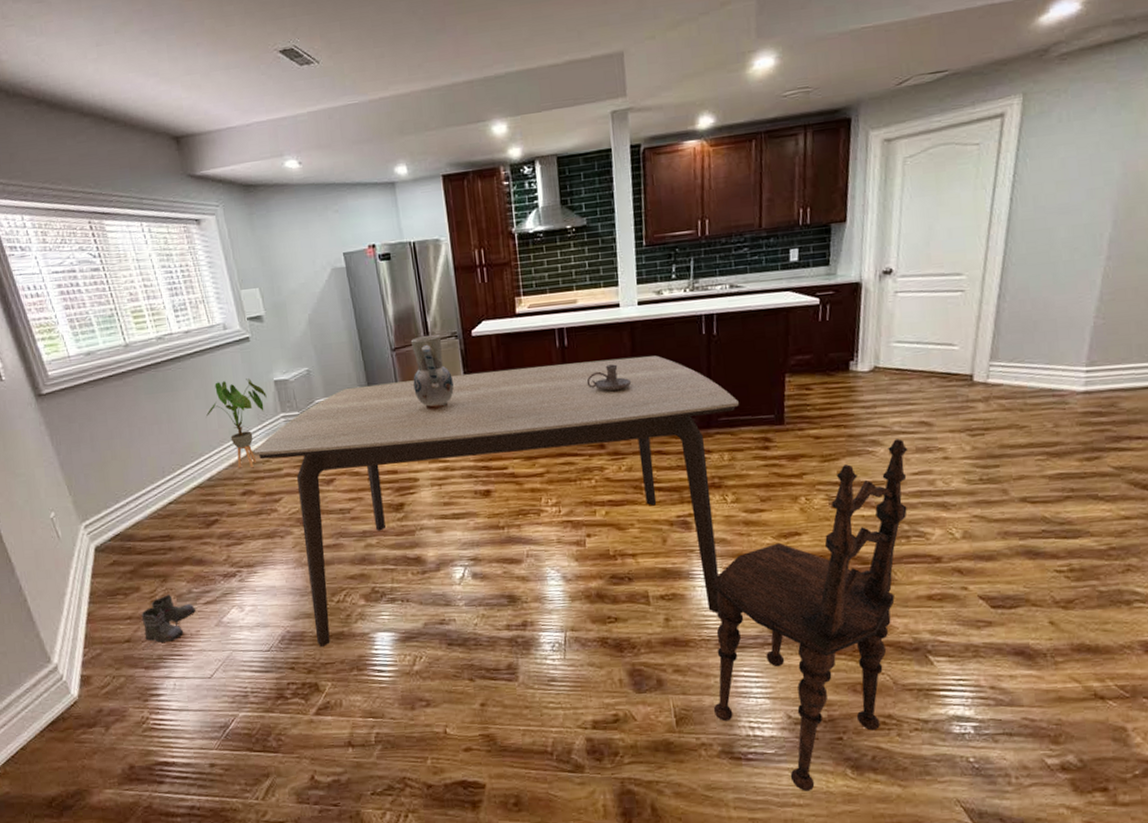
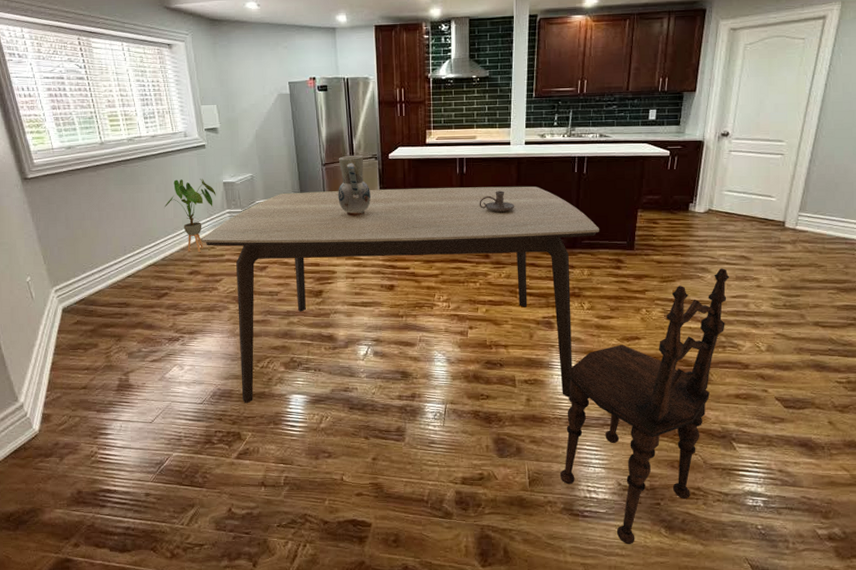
boots: present [141,594,195,649] -> none [97,351,143,395]

